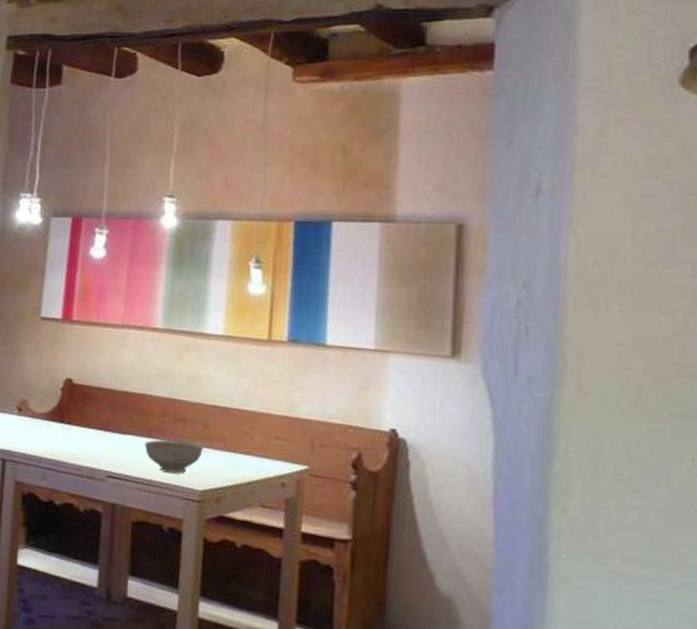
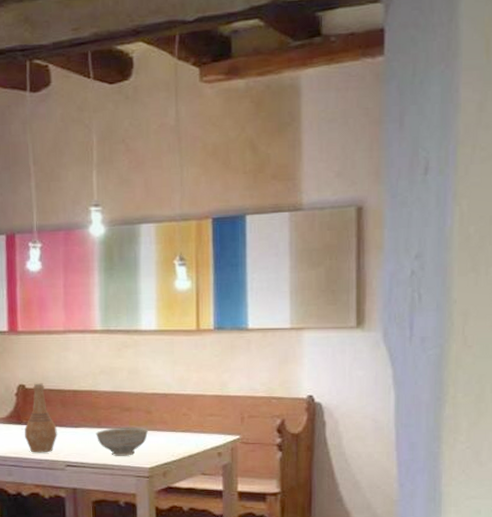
vase: none [65,379,102,459] -> present [25,383,57,453]

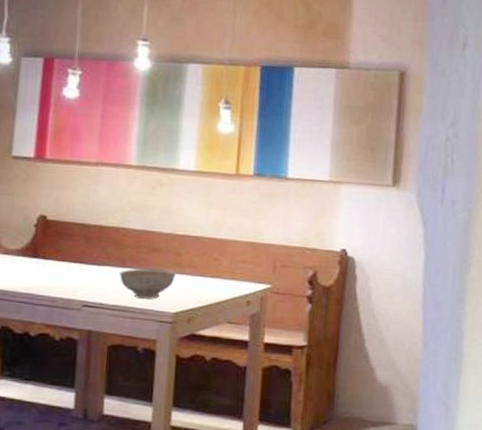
vase: present [25,383,57,453] -> none [40,215,77,291]

